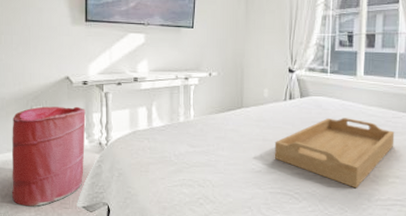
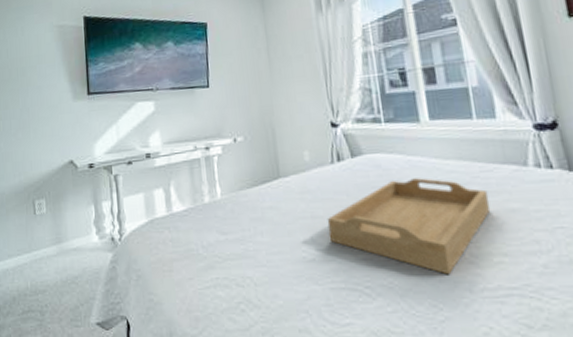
laundry hamper: present [11,106,86,206] -> none [13,195,96,326]

